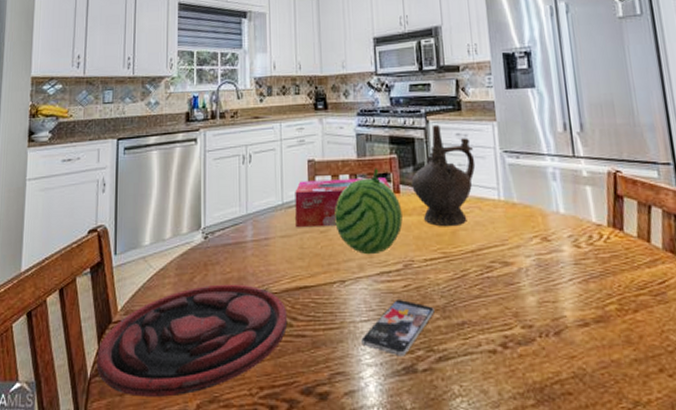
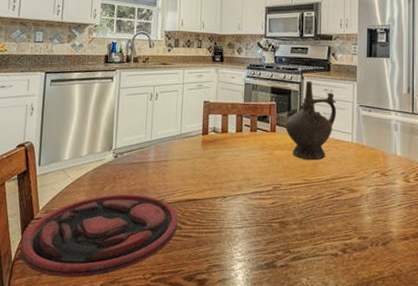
tissue box: present [295,178,392,228] -> none [190,117,269,155]
fruit: present [334,168,403,255] -> none [222,111,276,178]
smartphone: present [361,298,434,357] -> none [235,212,294,255]

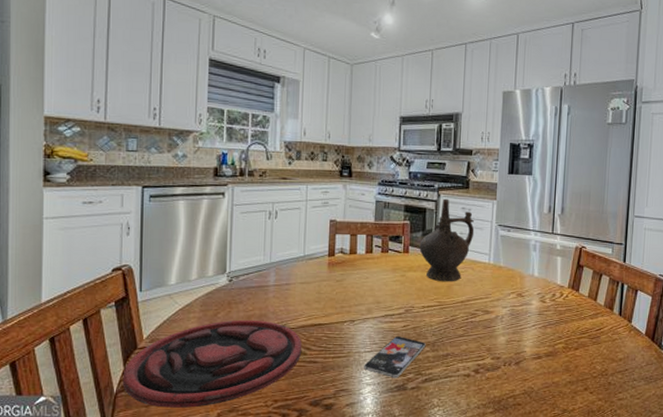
smartphone: none [235,212,294,255] -> present [364,335,426,378]

